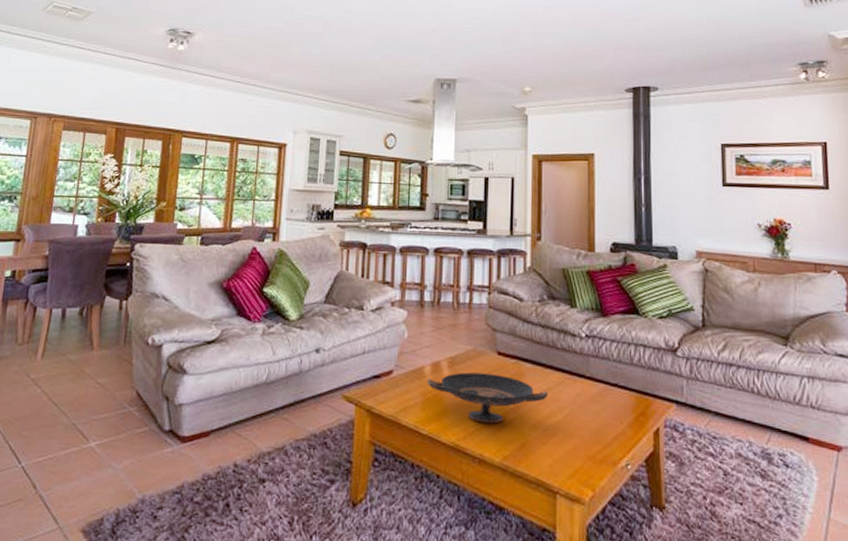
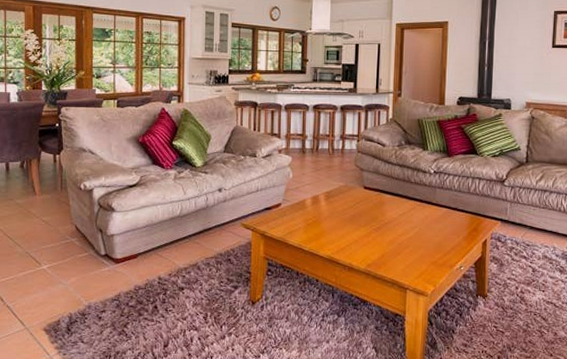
decorative bowl: present [426,372,548,424] -> none [308,203,403,241]

